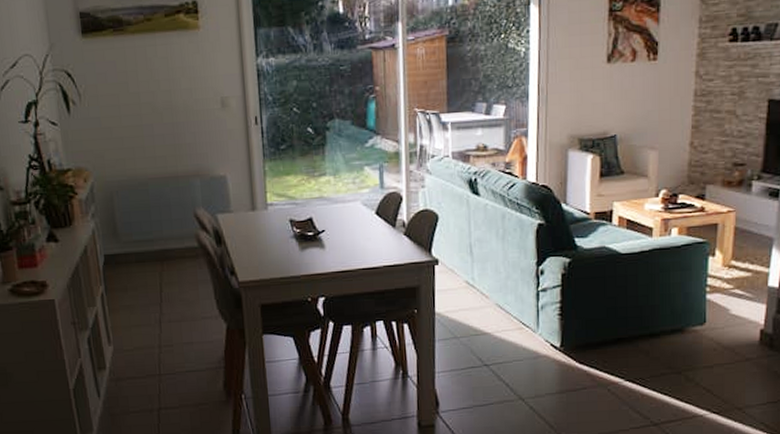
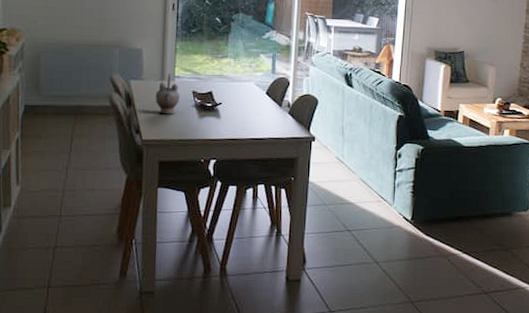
teapot: none [248,201,276,250] -> present [155,73,179,114]

